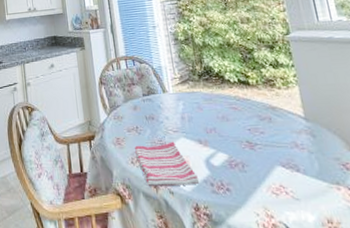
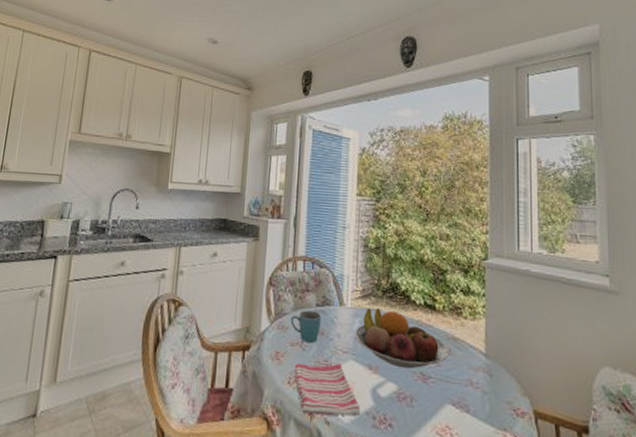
mug: none [123,100,151,127] -> present [290,310,321,343]
fruit bowl: none [181,90,271,139] -> present [355,308,450,369]

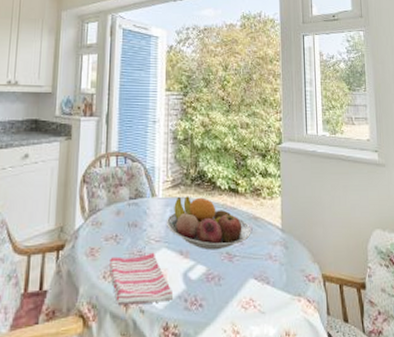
mug: present [290,310,321,343] -> none [104,204,134,235]

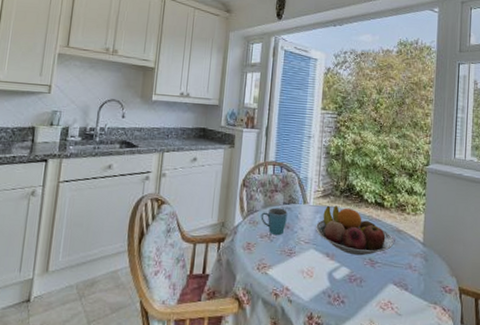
mug: none [104,204,134,235] -> present [261,207,287,235]
dish towel: present [109,252,174,306] -> none [263,252,319,295]

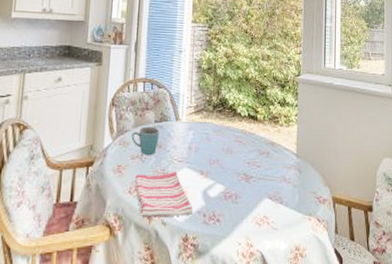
dish towel: none [263,252,319,295] -> present [135,171,194,218]
fruit bowl: present [316,206,394,256] -> none [189,121,268,171]

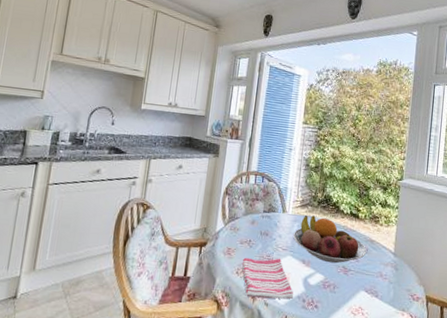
mug: present [131,126,159,155] -> none [241,215,267,242]
fruit bowl: none [189,121,268,171] -> present [293,215,367,264]

